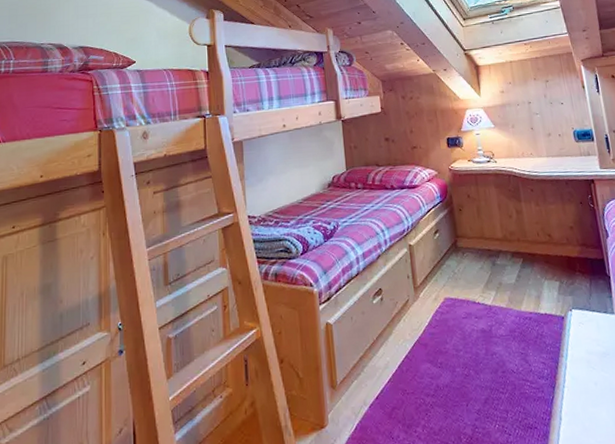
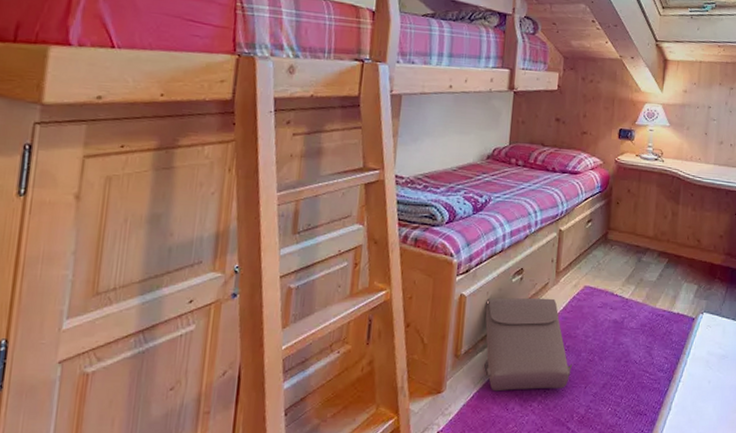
backpack: none [352,315,450,420] -> present [481,297,572,392]

